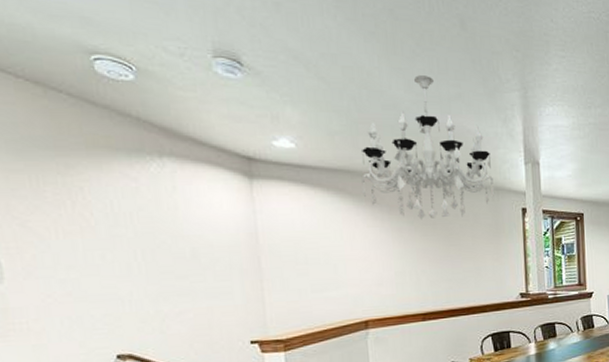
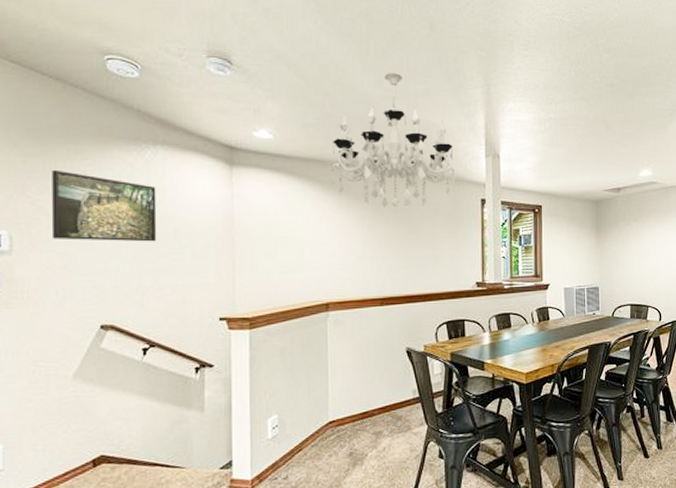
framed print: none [41,186,173,265] -> present [52,169,157,242]

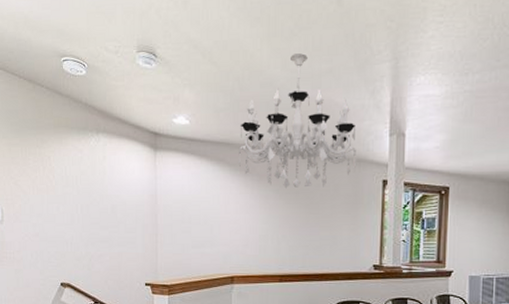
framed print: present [52,169,157,242] -> none [27,156,99,216]

